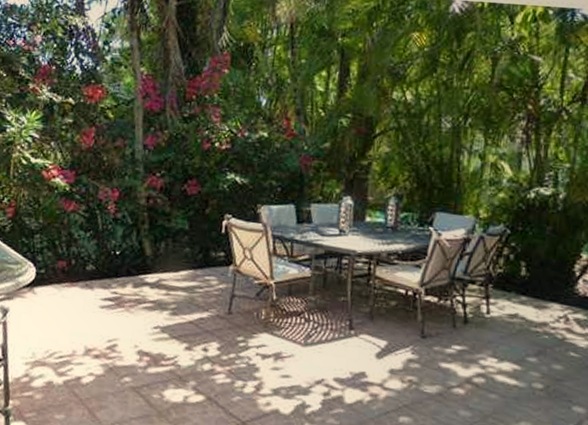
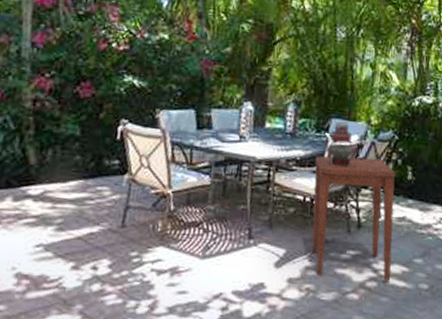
side table: none [414,250,507,379] -> present [311,156,395,282]
lantern: none [426,215,466,262] -> present [323,121,360,167]

